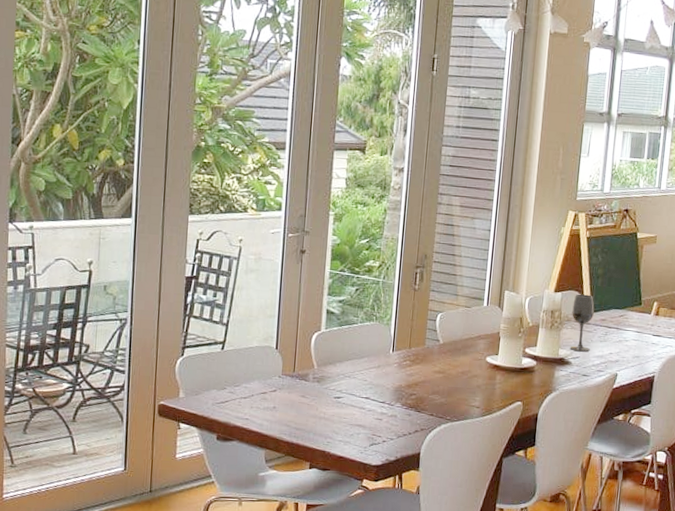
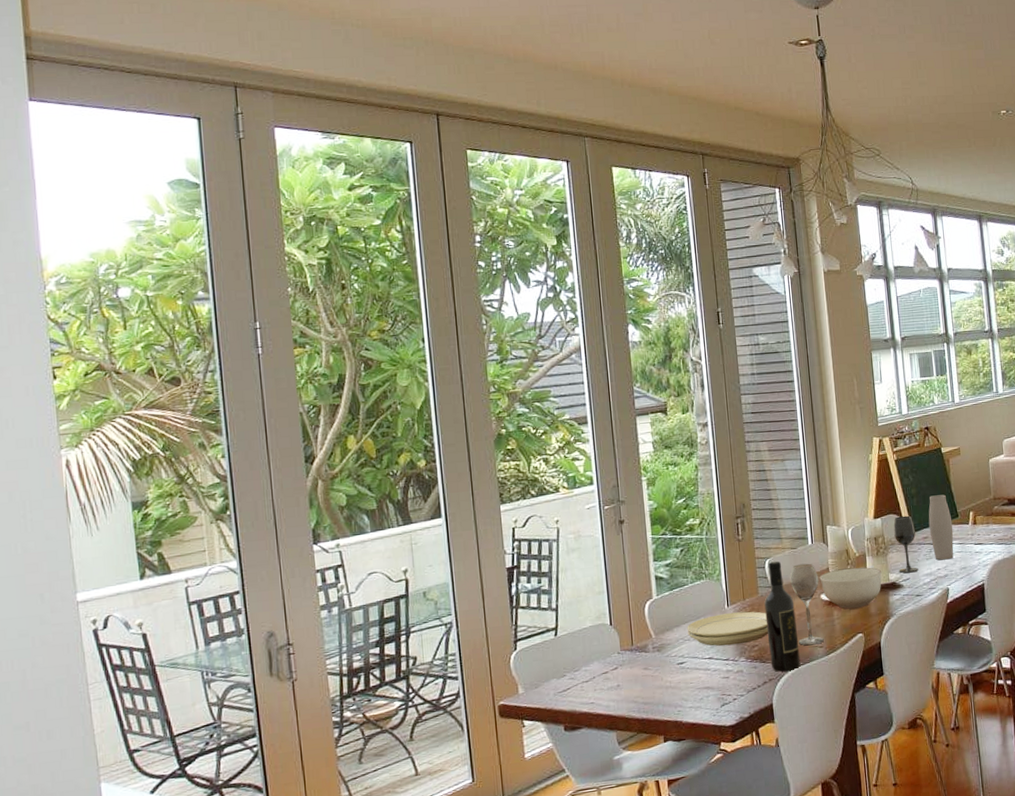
plate: none [349,357,430,391] -> present [687,611,769,647]
wine bottle: none [425,316,459,425] -> present [764,561,801,672]
wineglass: none [456,323,488,405] -> present [790,563,824,646]
bowl: none [488,335,553,377] -> present [819,567,882,609]
vase: none [608,279,635,346] -> present [928,494,954,561]

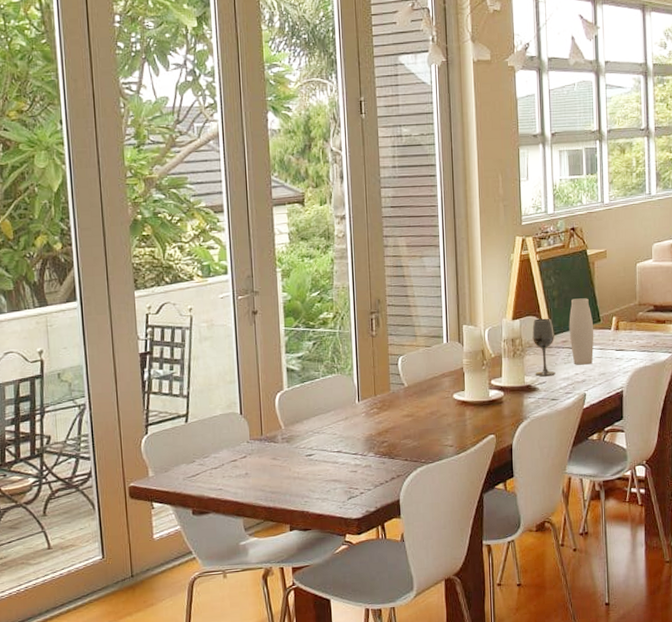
plate: present [687,611,769,647] -> none [316,407,399,441]
wine bottle: present [764,561,801,672] -> none [396,358,430,468]
wineglass: present [790,563,824,646] -> none [423,362,454,444]
bowl: present [819,567,882,609] -> none [453,368,518,410]

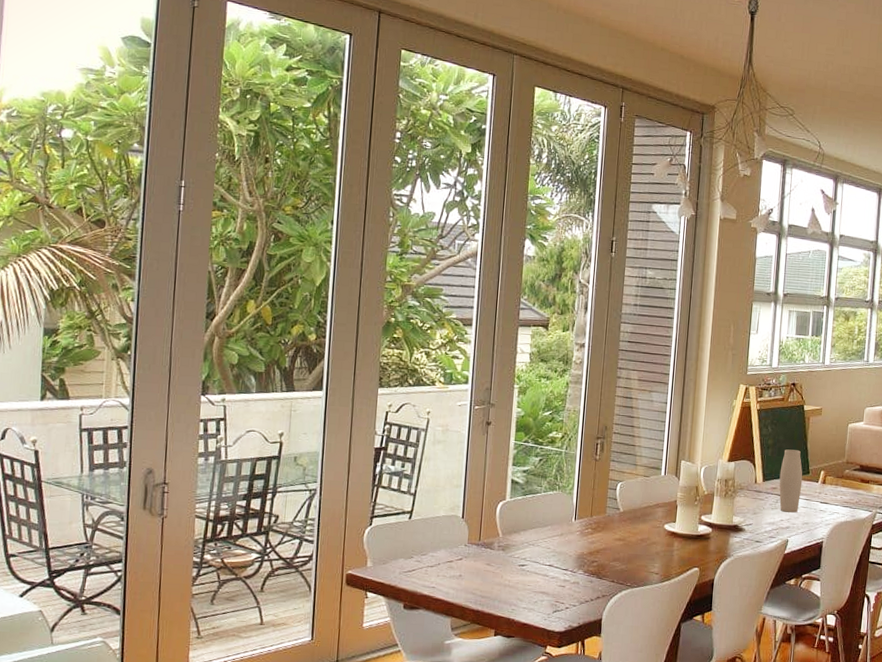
wine glass: present [532,318,555,377] -> none [743,463,766,519]

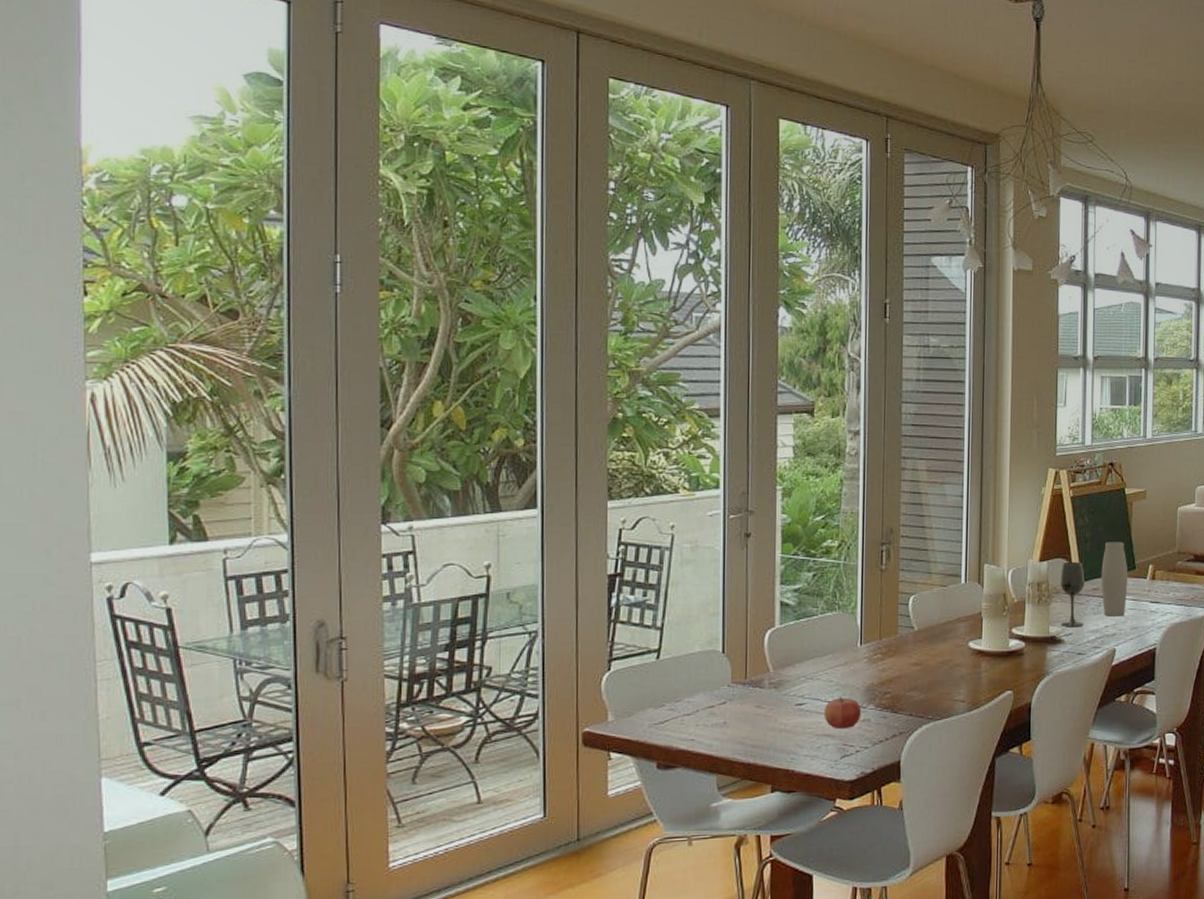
fruit: none [541,561,573,589] -> present [823,695,862,730]
wine glass: none [743,463,766,519] -> present [1060,562,1085,627]

